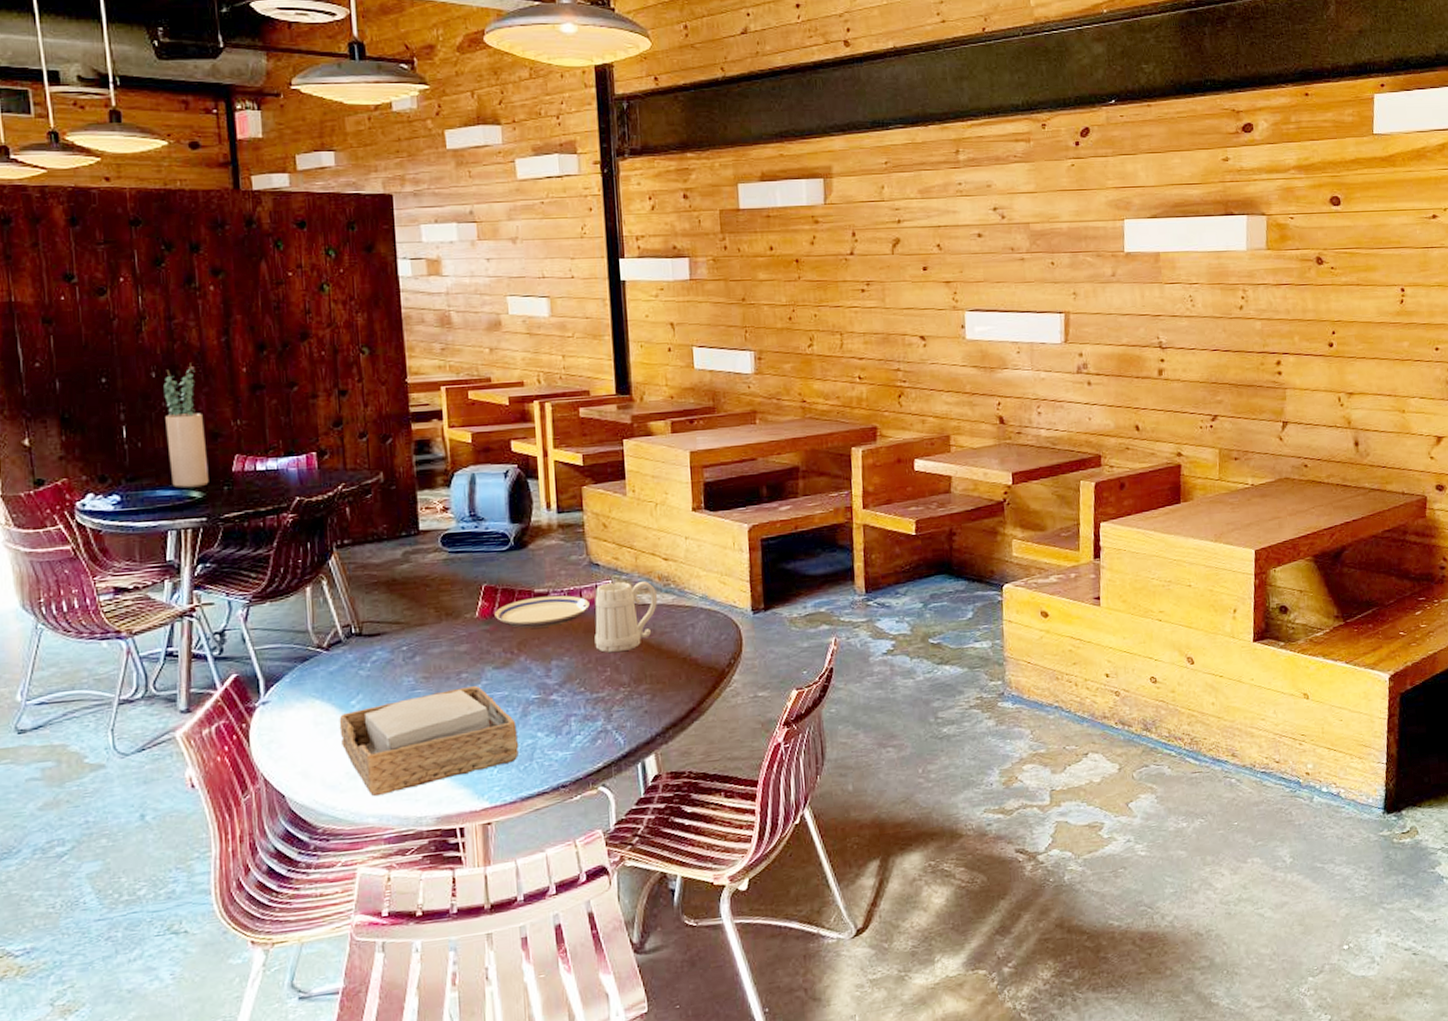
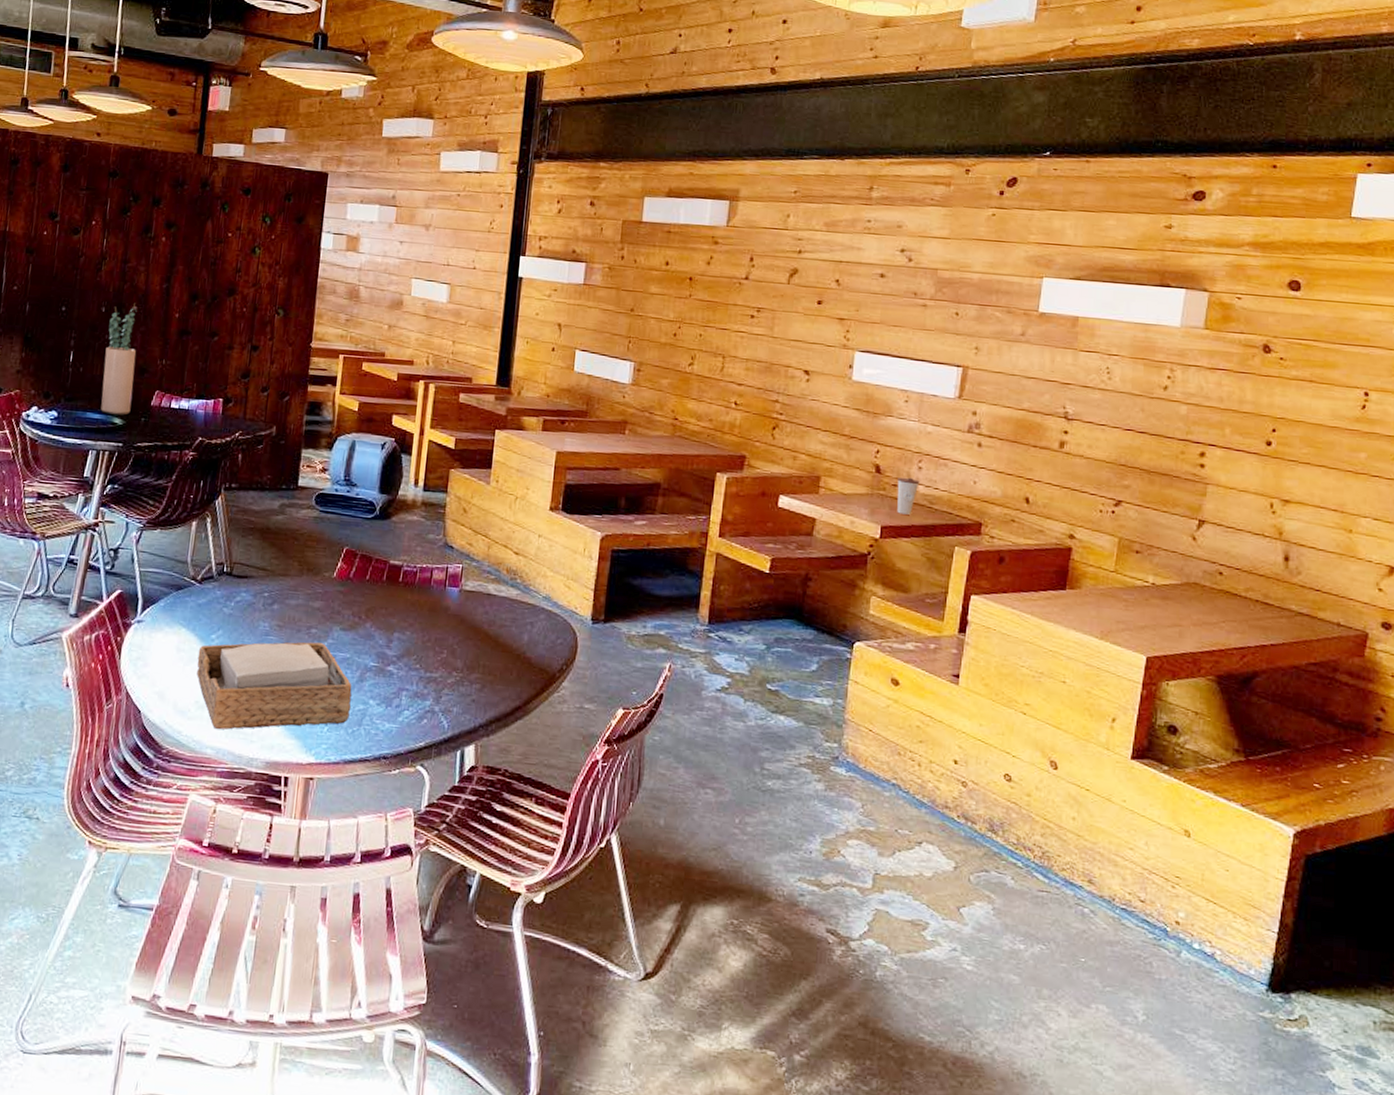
plate: present [494,595,590,629] -> none [350,568,438,600]
beer mug: present [594,581,657,653] -> none [436,566,503,637]
cup: none [1021,423,1041,459] -> present [897,477,920,515]

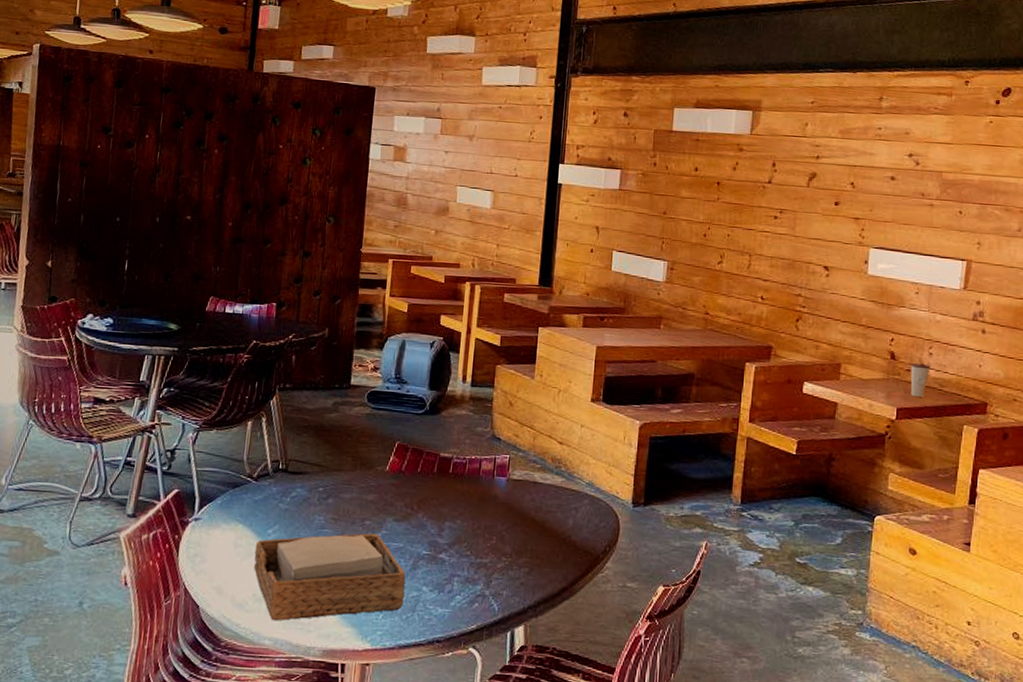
vase: present [100,303,137,416] -> none [156,212,191,321]

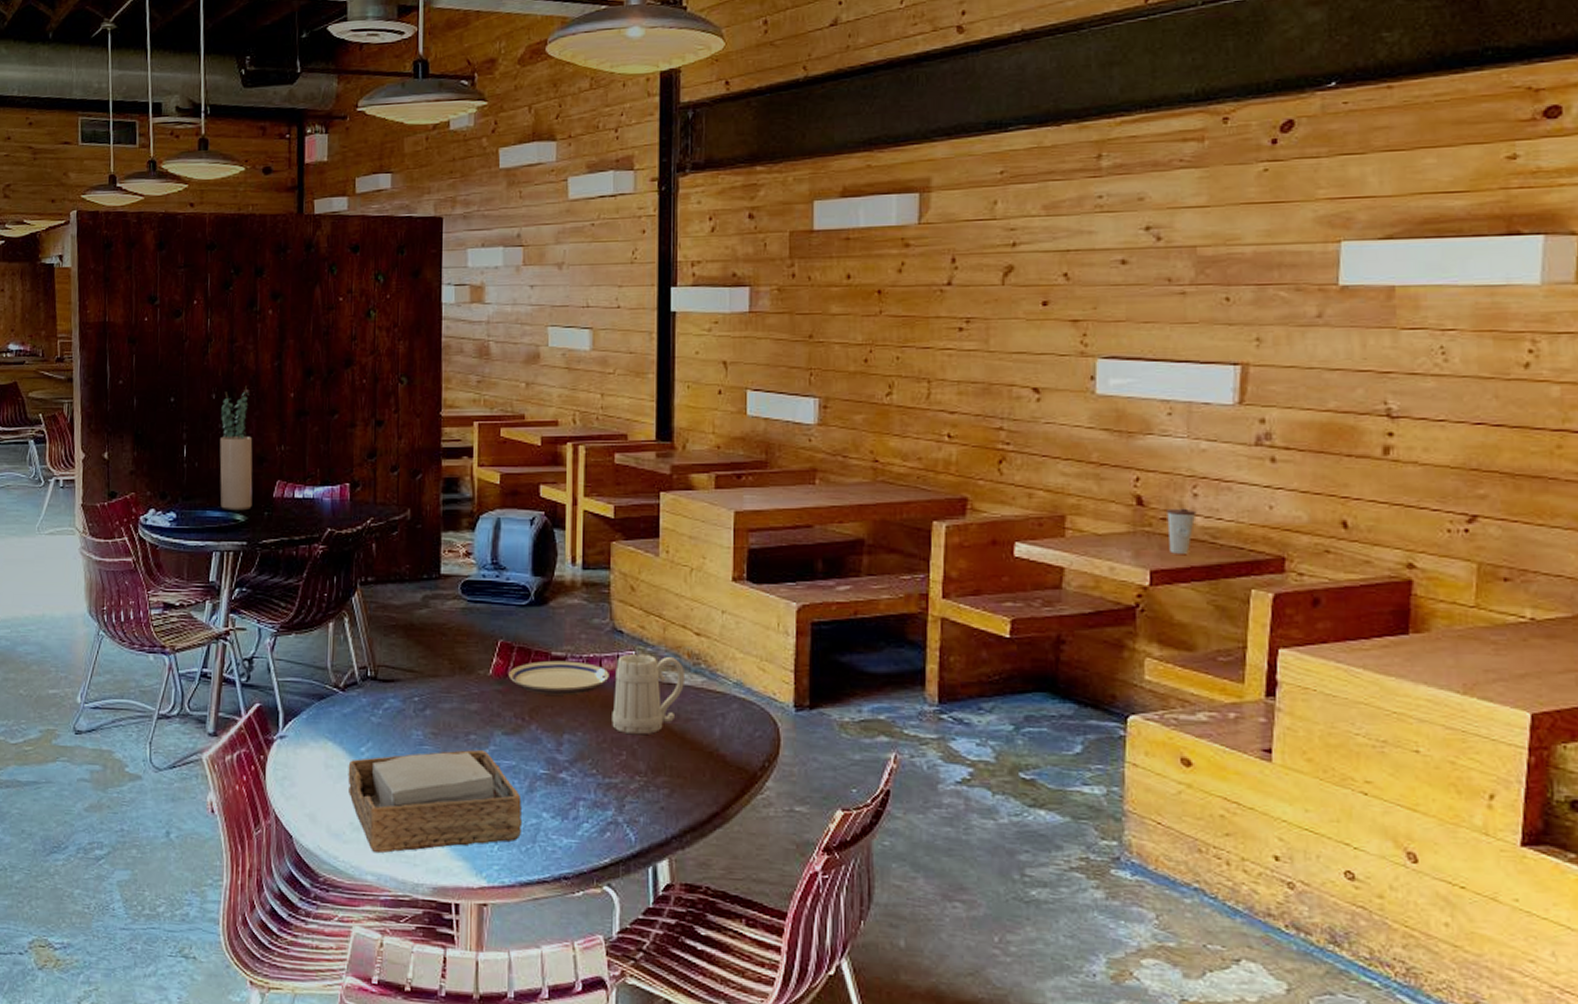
vase: none [156,212,191,321] -> present [219,385,253,511]
plate: none [402,460,487,490] -> present [508,660,609,696]
beer mug: none [486,457,548,524] -> present [612,653,684,735]

